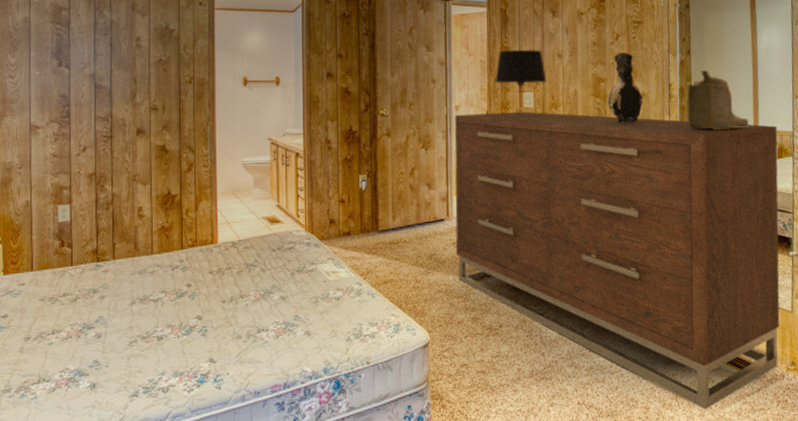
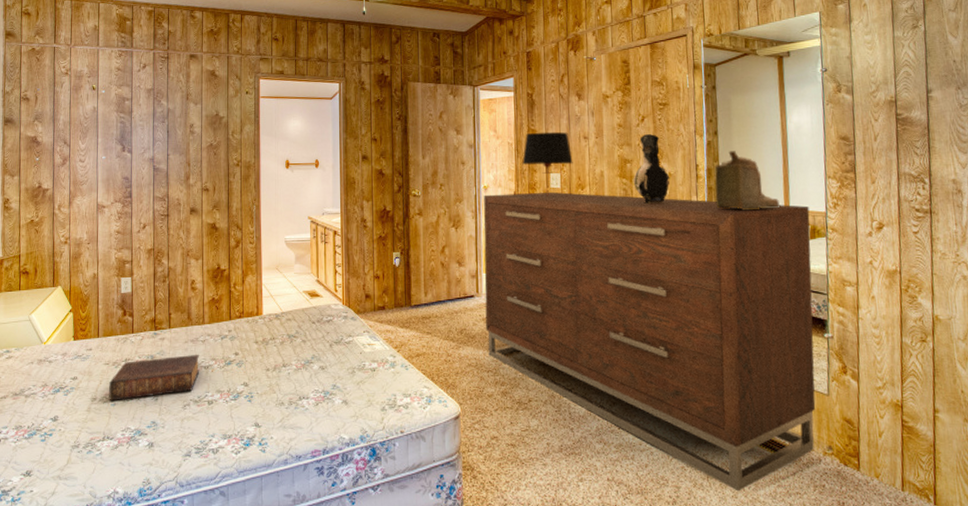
book: none [45,286,148,341] -> present [109,354,200,401]

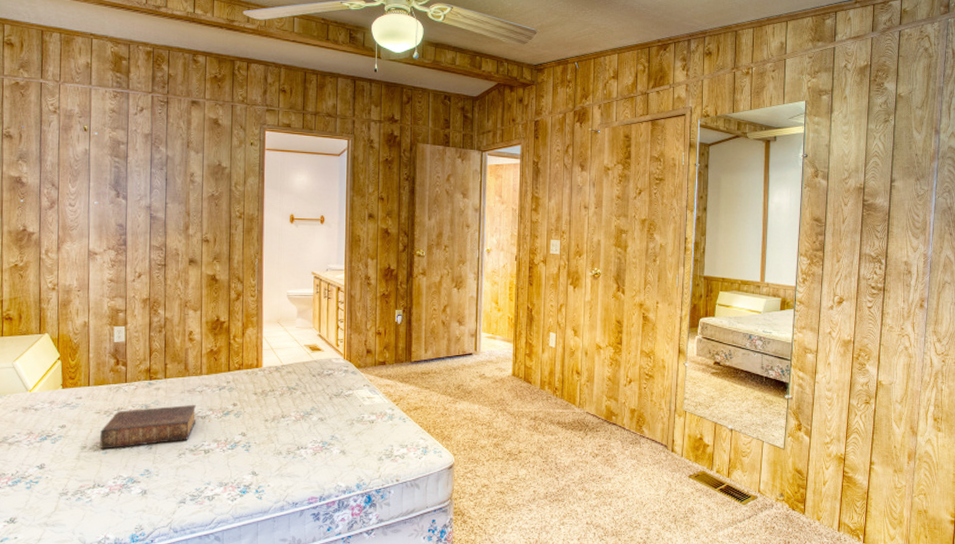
dresser: present [483,191,816,492] -> none [482,257,781,533]
table lamp: present [522,131,573,196] -> none [525,199,573,262]
decorative vase: present [633,134,670,204] -> none [627,207,661,272]
decorative box: present [714,151,779,211] -> none [700,226,756,282]

